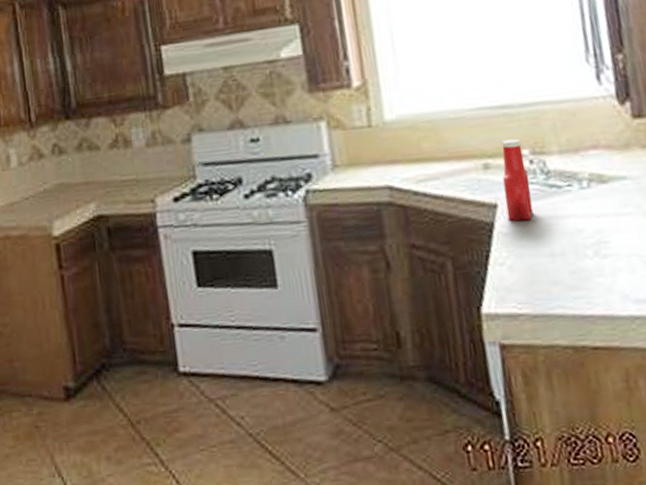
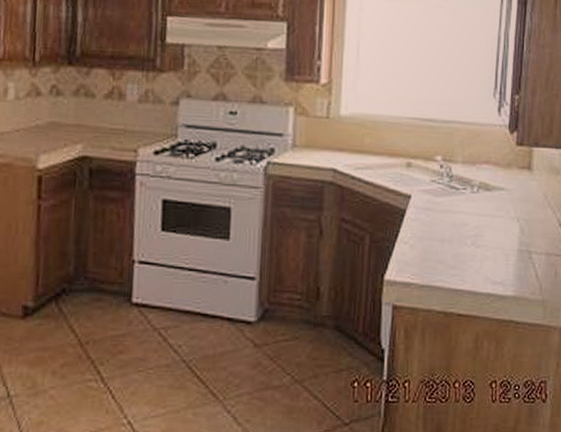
ketchup bottle: present [502,139,533,221] -> none [417,146,438,211]

